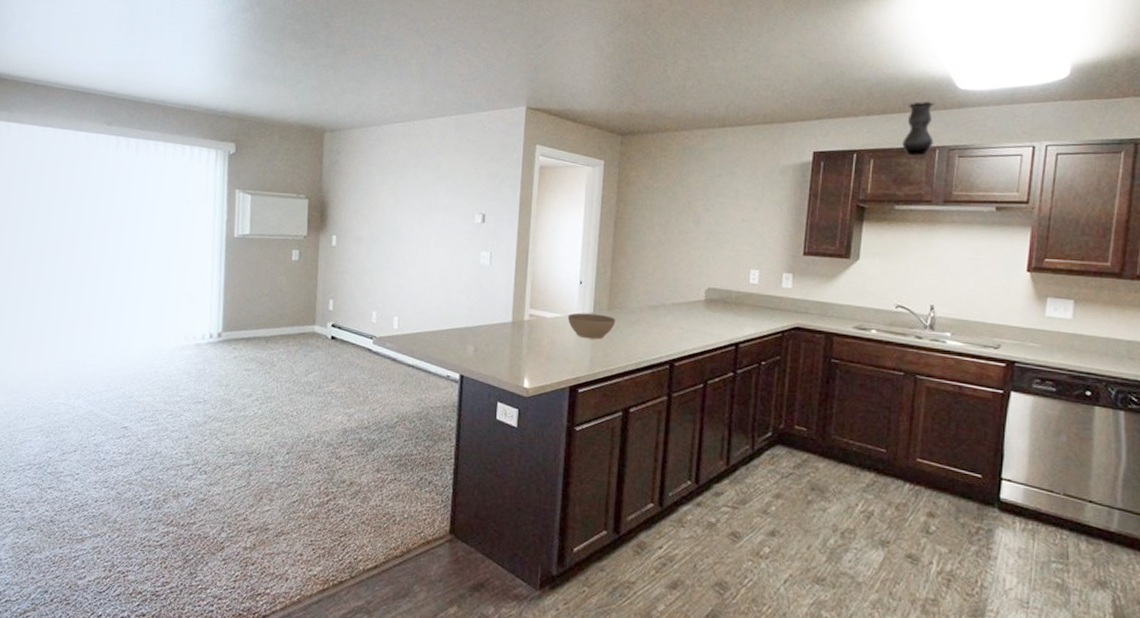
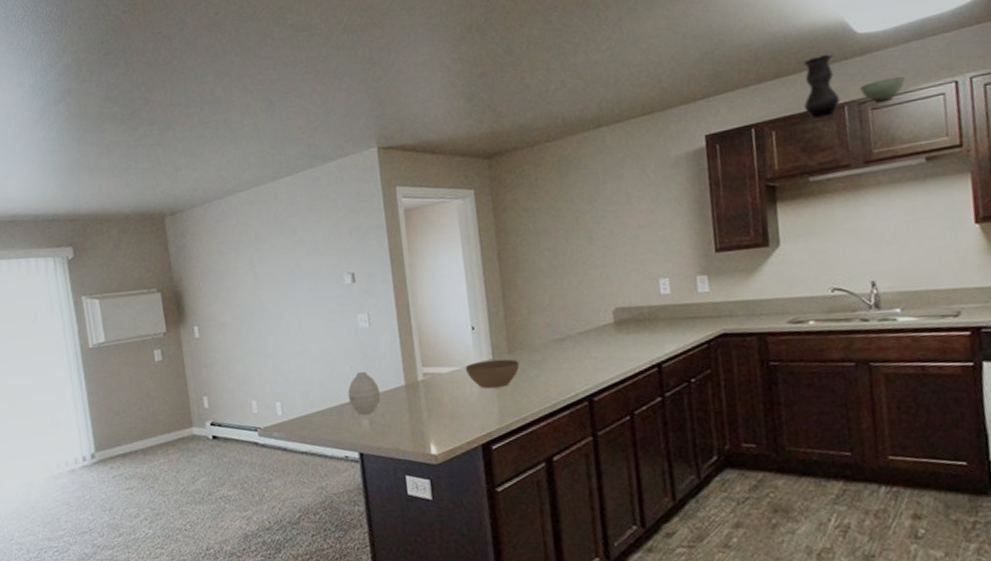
vase: none [459,303,488,342] -> present [348,372,381,415]
bowl: none [952,132,992,153] -> present [859,76,905,104]

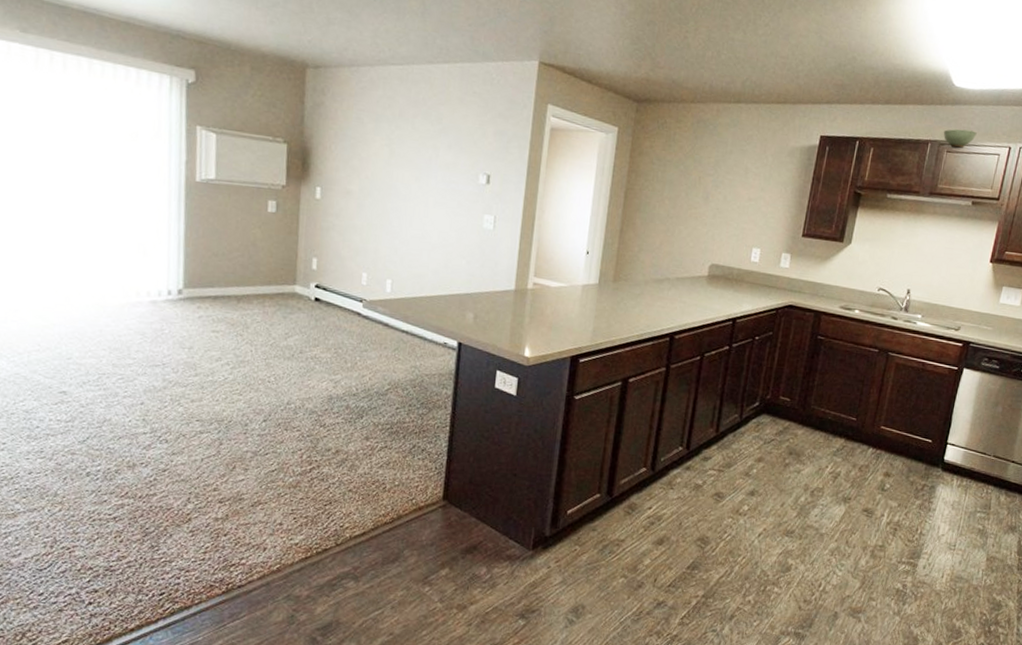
vase: present [348,372,381,415] -> none [458,269,490,309]
bowl: present [465,359,520,389] -> none [572,283,621,311]
vase: present [802,53,840,119] -> none [900,94,933,148]

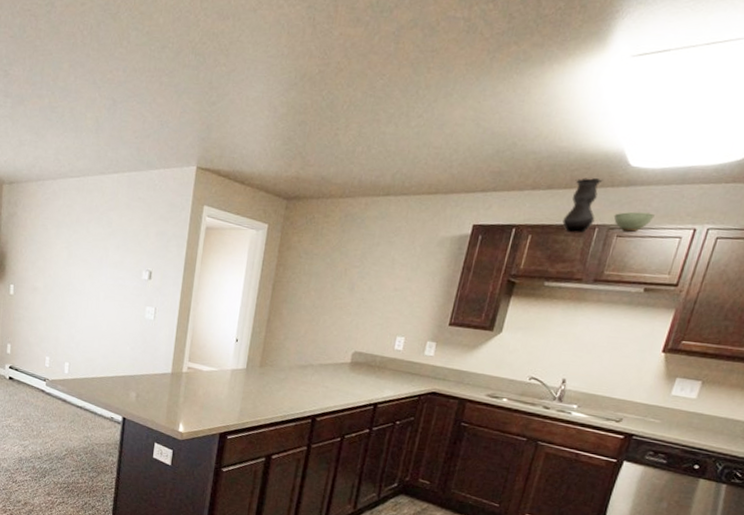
vase: none [900,94,933,148] -> present [562,177,603,234]

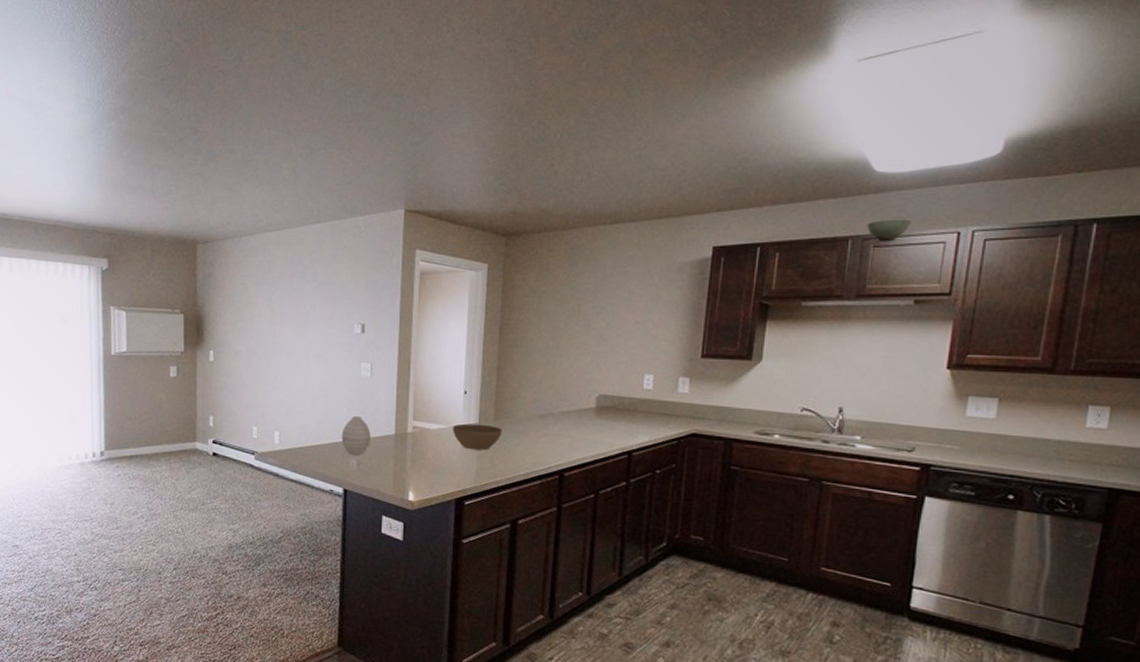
vase: none [123,354,150,389] -> present [341,416,371,455]
bowl: none [222,368,267,393] -> present [452,423,502,451]
vase: present [562,177,603,234] -> none [811,186,848,247]

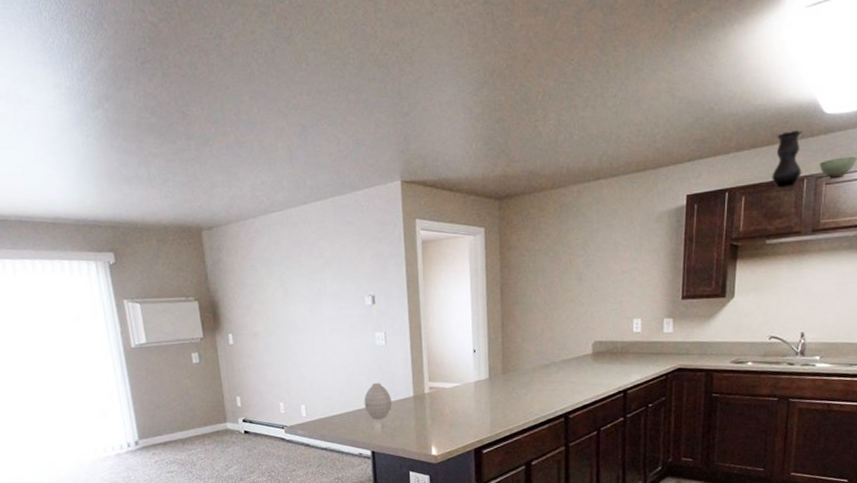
bowl: present [452,423,502,451] -> none [465,379,511,403]
vase: none [811,186,848,247] -> present [772,129,802,188]

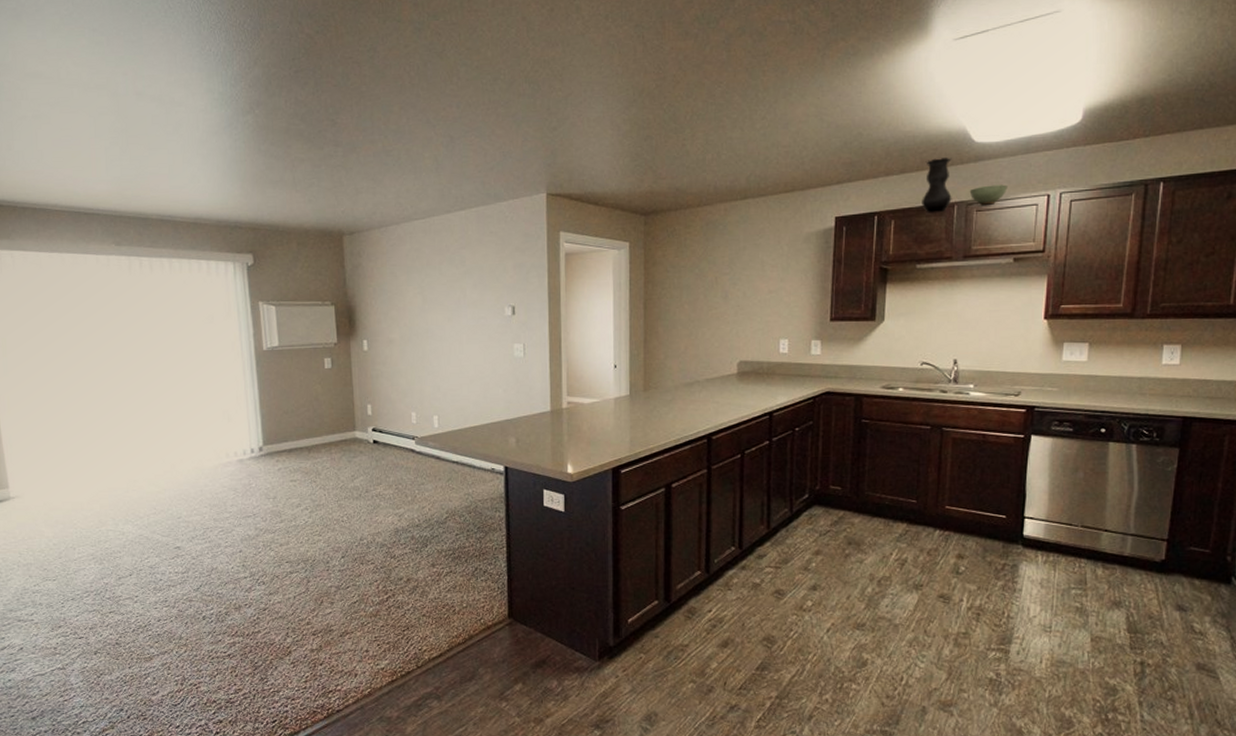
vase: present [364,383,392,419] -> none [499,396,528,433]

